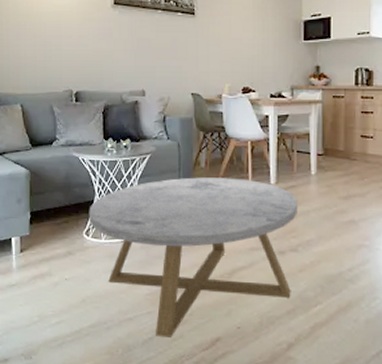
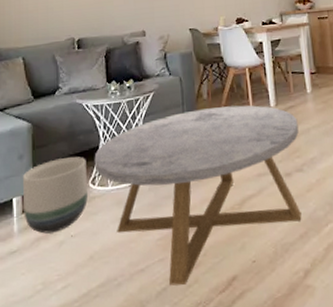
planter: none [20,207,83,274] -> present [22,157,89,234]

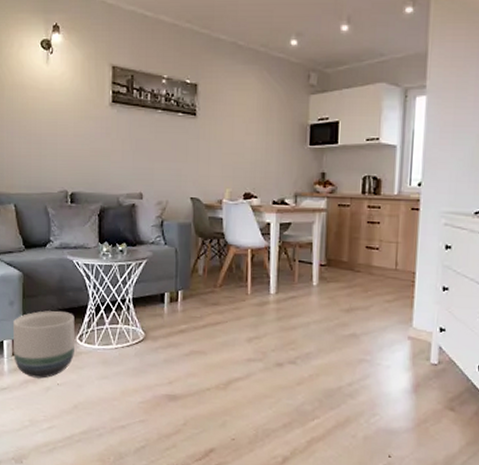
coffee table: present [94,105,302,286] -> none [82,284,298,447]

